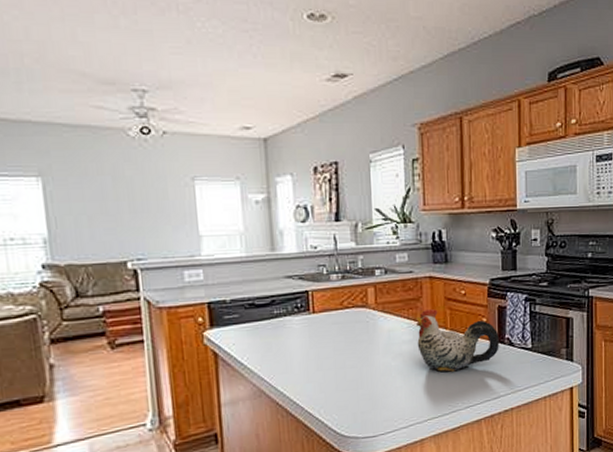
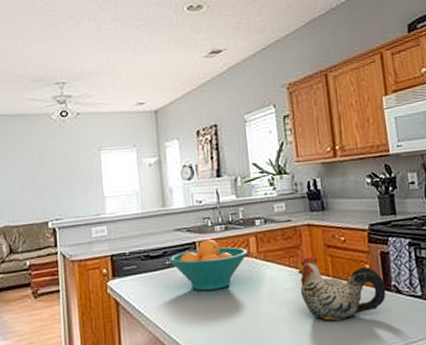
fruit bowl: none [277,288,366,342] -> present [169,239,248,291]

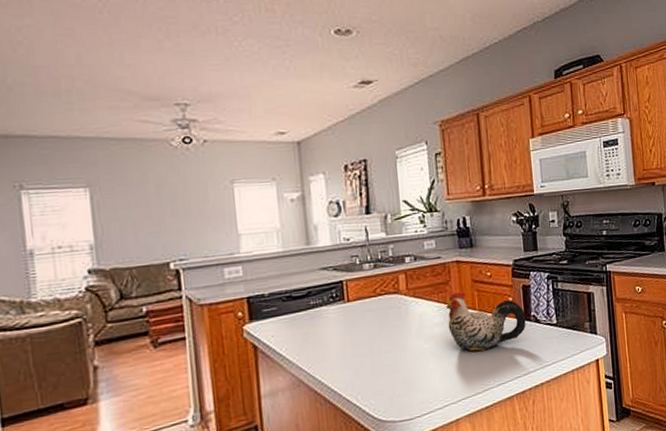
fruit bowl: present [169,239,248,291] -> none [314,277,397,330]

